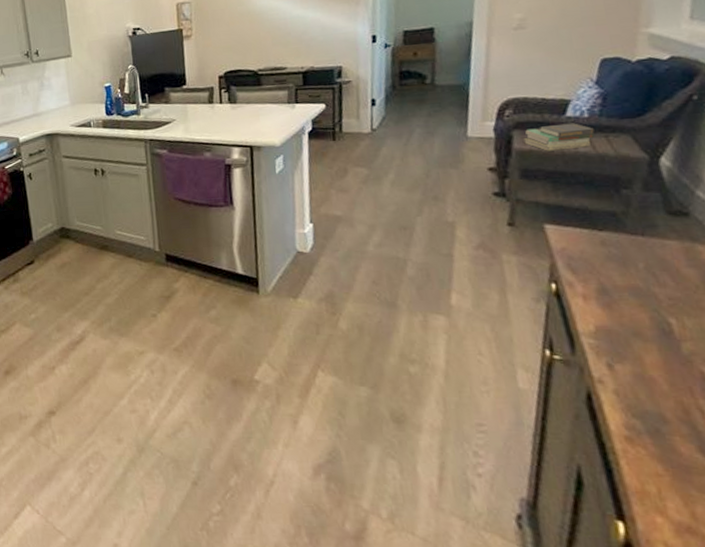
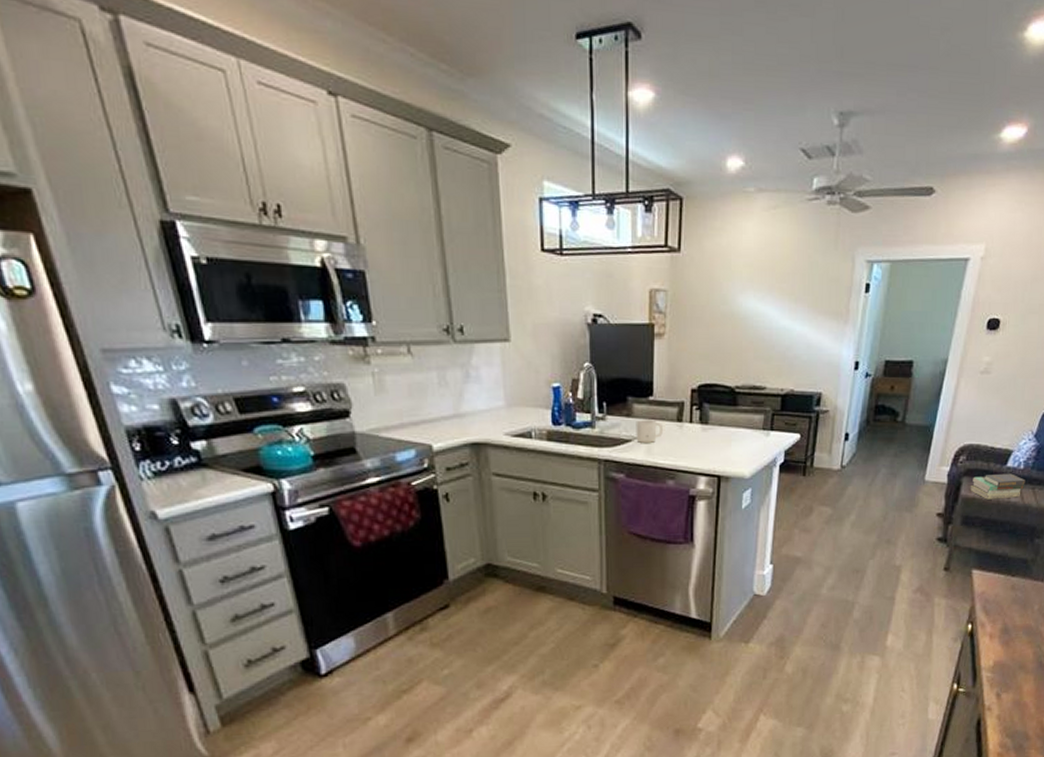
mug: none [173,104,197,124] -> present [636,420,663,444]

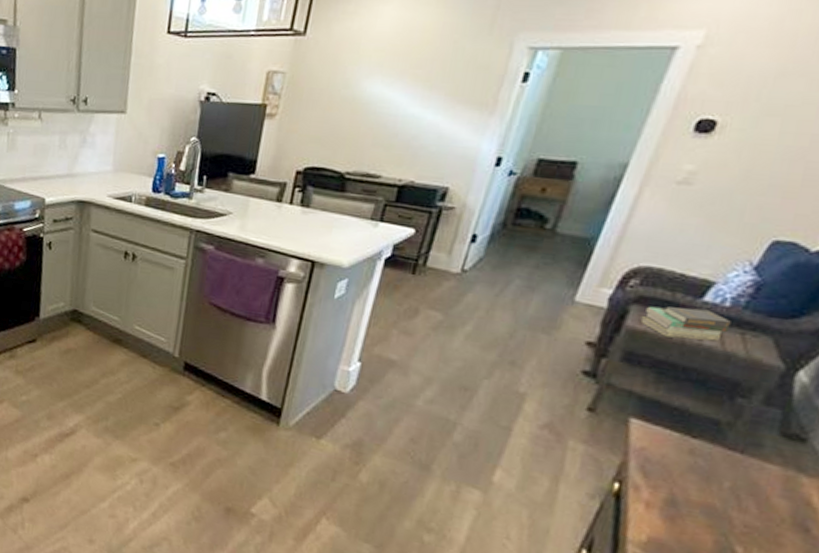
mug: present [636,420,663,444] -> none [231,195,261,220]

